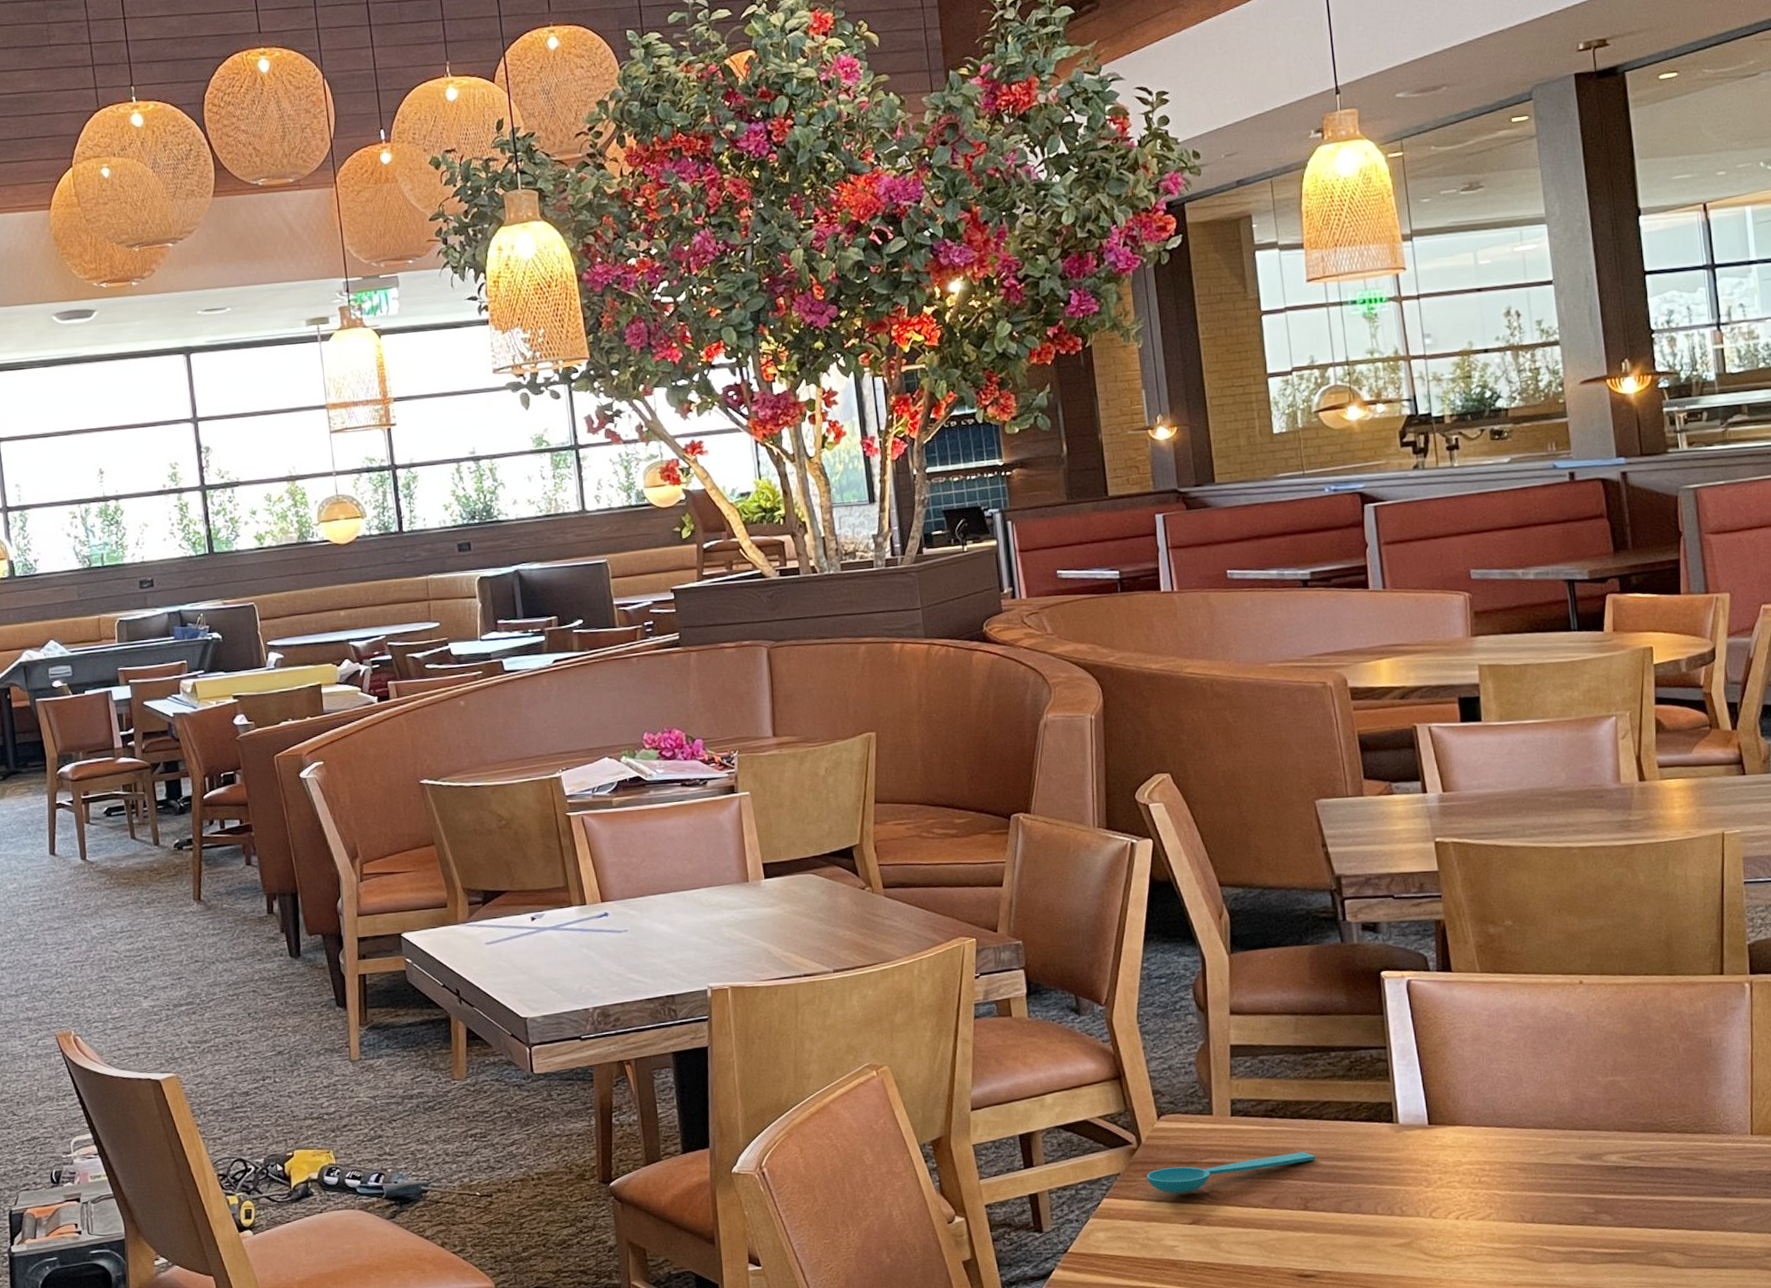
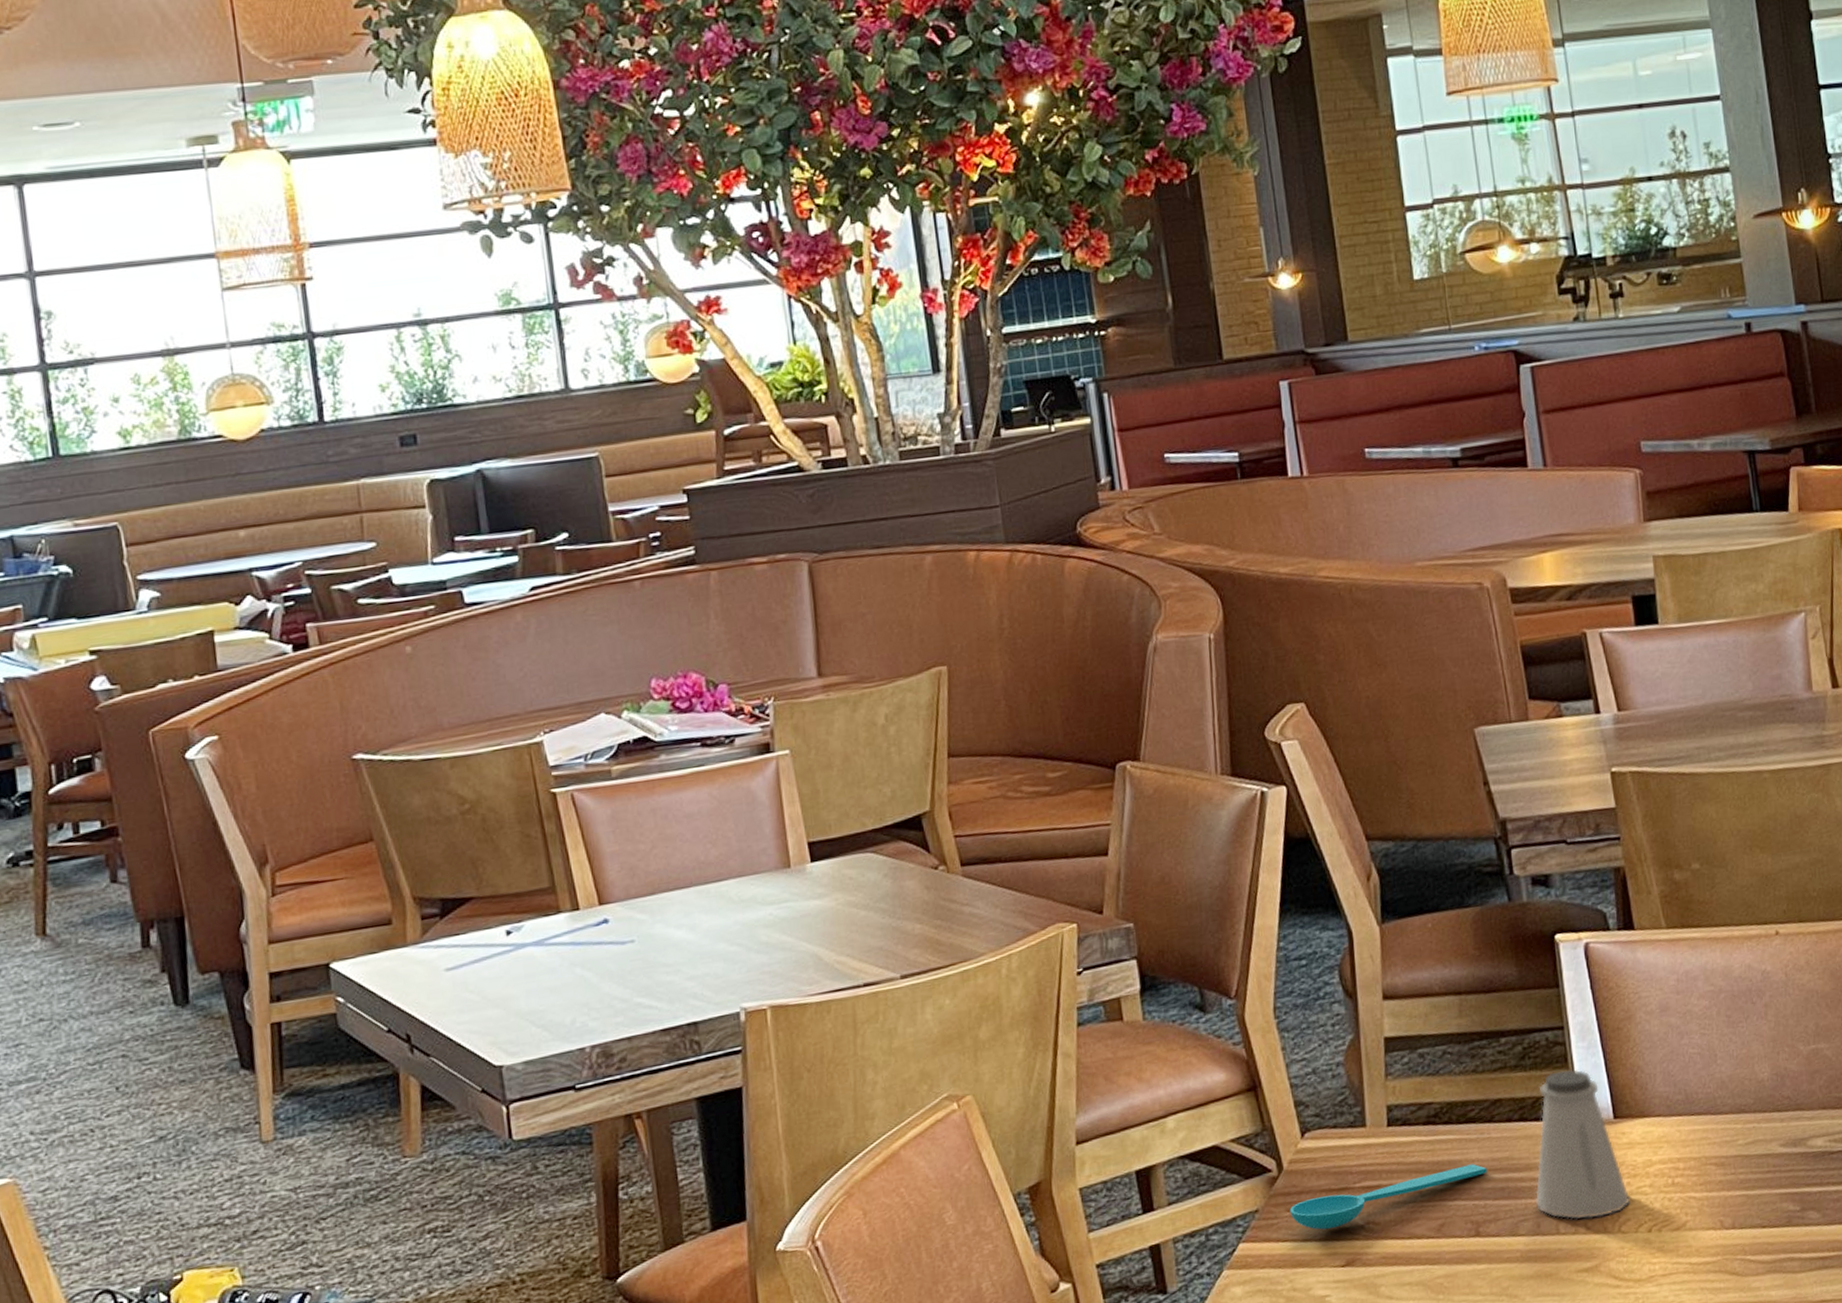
saltshaker: none [1357,1081,1441,1204] -> present [1535,1069,1631,1220]

